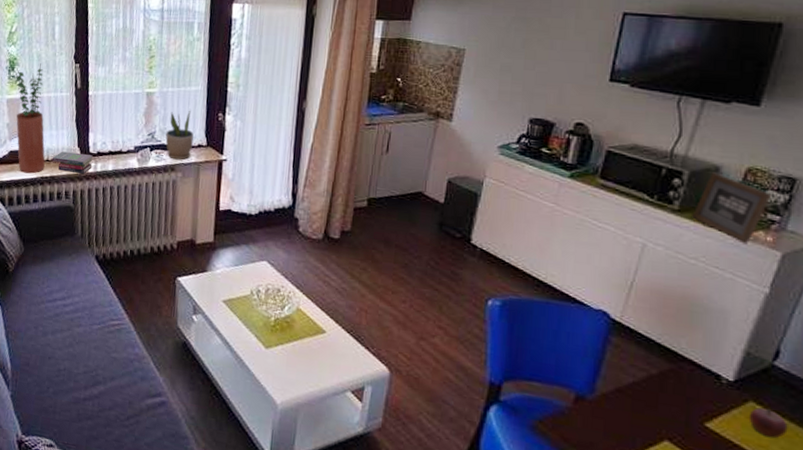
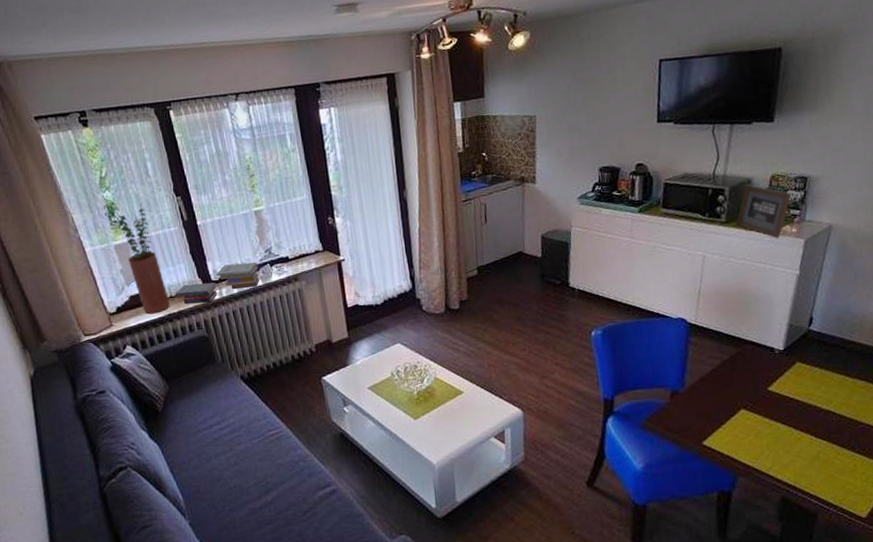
books: none [96,140,138,168] -> present [216,261,260,289]
potted plant: present [165,111,194,160] -> none [282,221,310,270]
fruit: present [748,408,788,438] -> none [797,364,826,387]

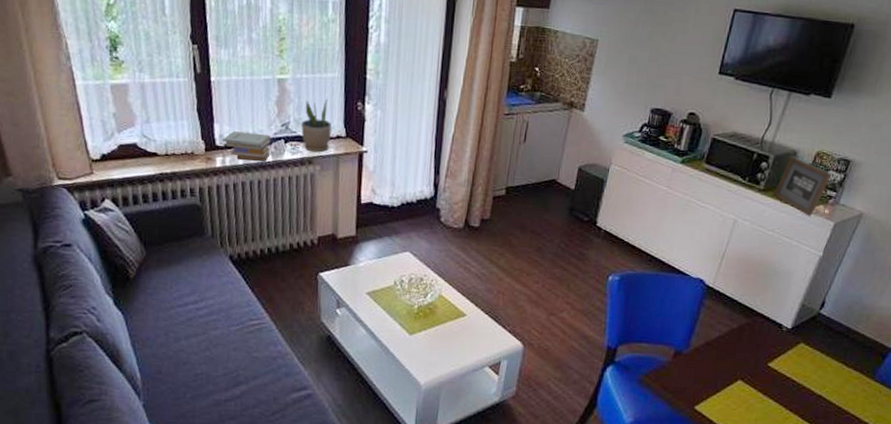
vase: present [115,203,170,314] -> none [118,43,164,170]
books: present [175,283,218,304] -> none [172,144,220,169]
potted plant: none [282,221,310,270] -> present [301,99,332,153]

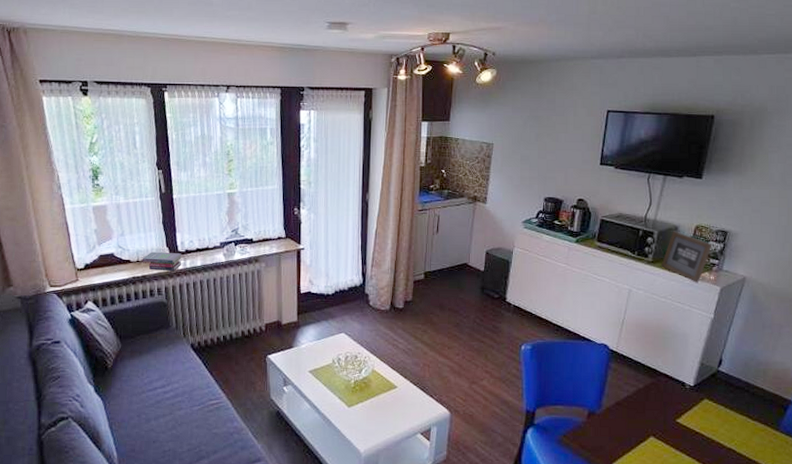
books: none [172,144,220,169] -> present [142,252,182,271]
books: present [223,131,271,161] -> none [184,238,224,262]
potted plant: present [301,99,332,153] -> none [248,208,273,252]

